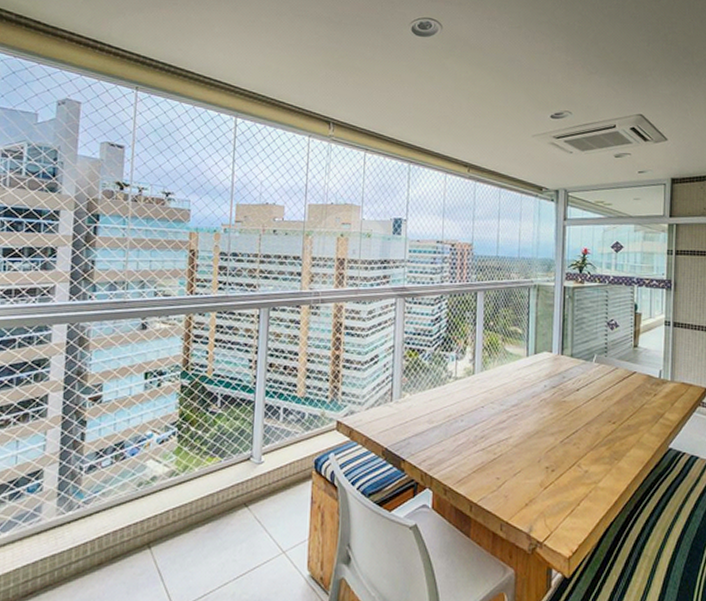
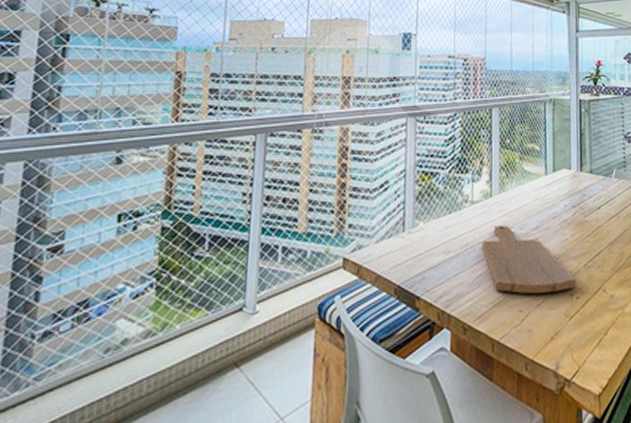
cutting board: none [463,401,552,465] -> present [482,225,576,294]

